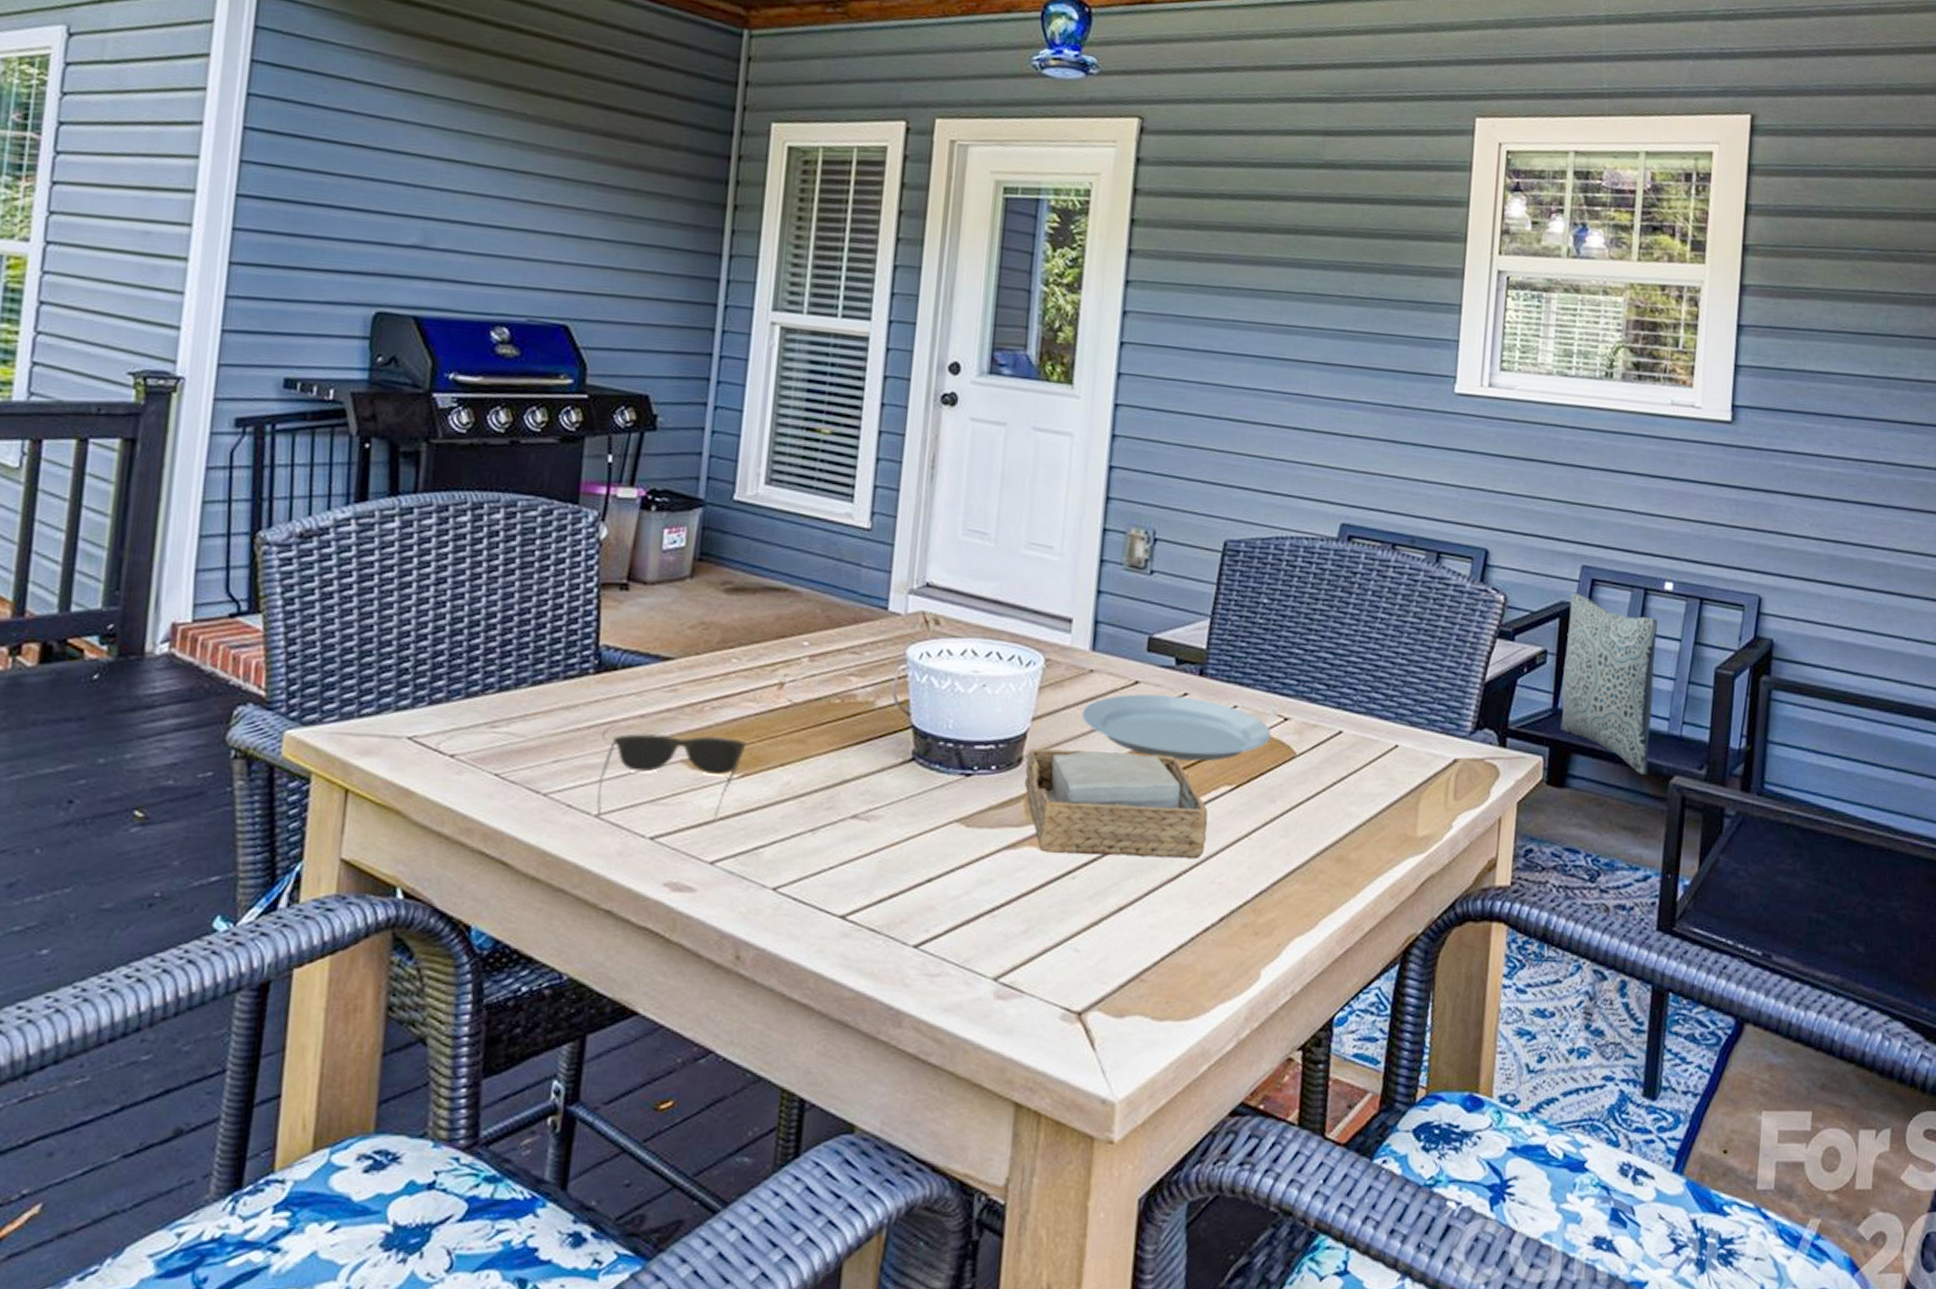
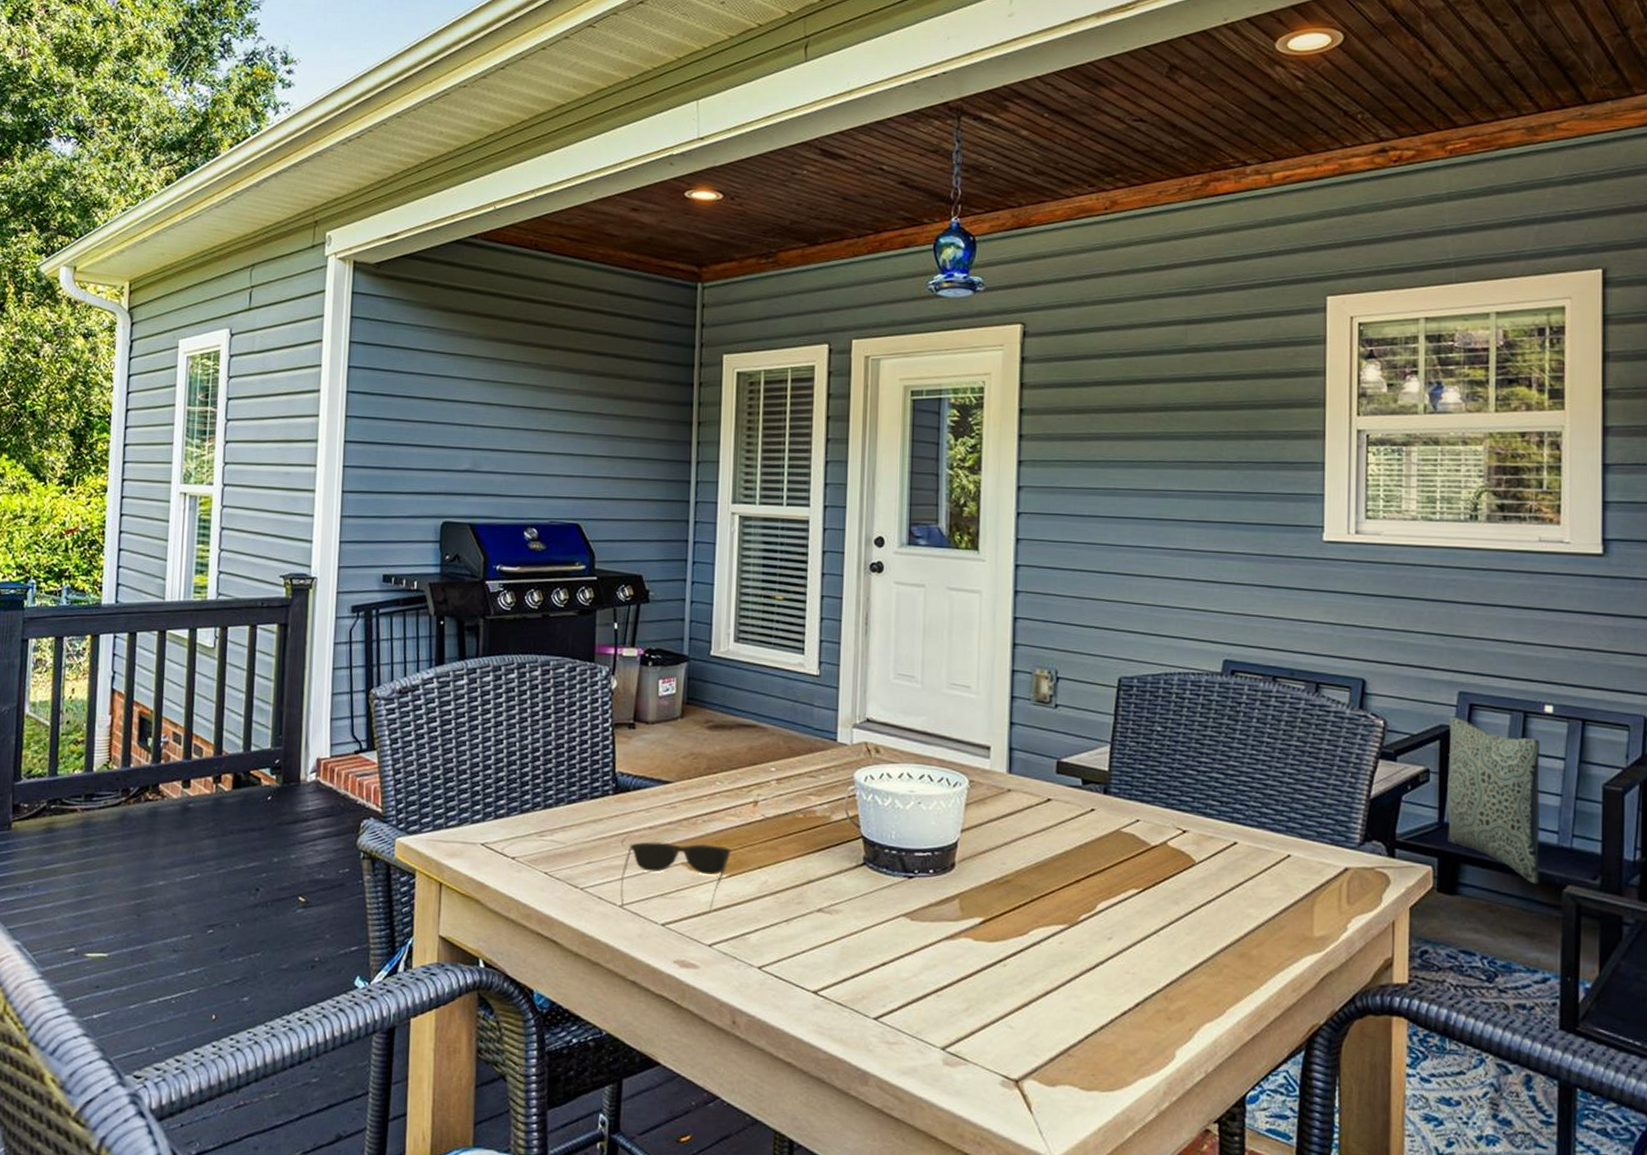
napkin holder: present [1024,748,1208,859] -> none [957,855,1120,952]
plate: present [1082,694,1271,761] -> none [1003,810,1172,868]

